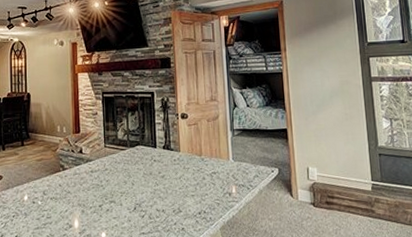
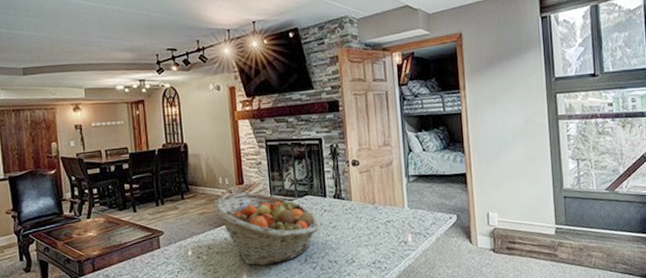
fruit basket: none [50,140,149,213] -> present [213,192,320,266]

